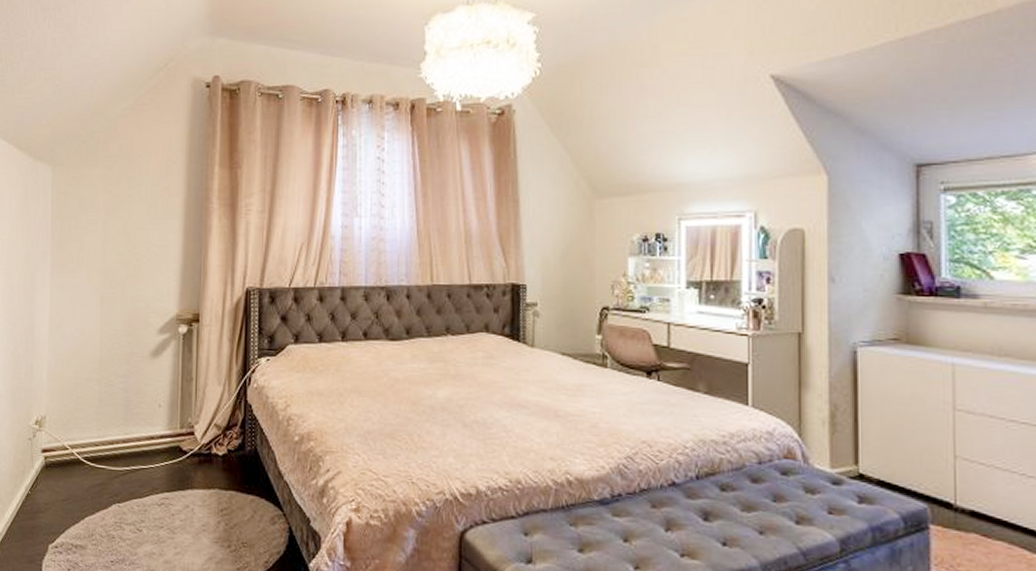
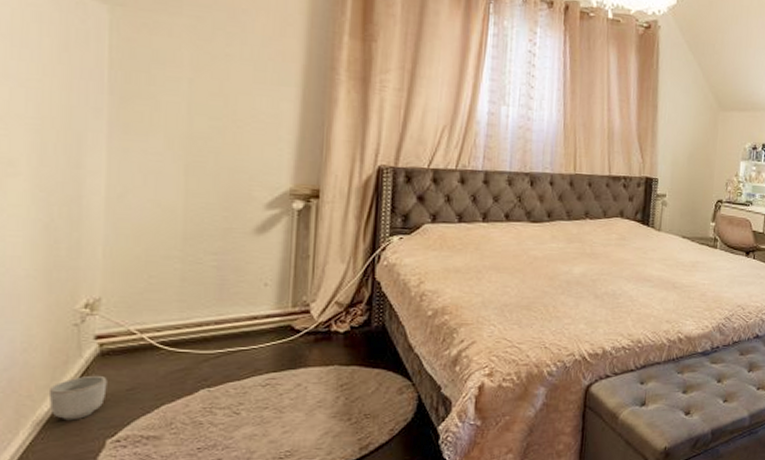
planter: none [12,484,50,525] -> present [48,375,108,421]

